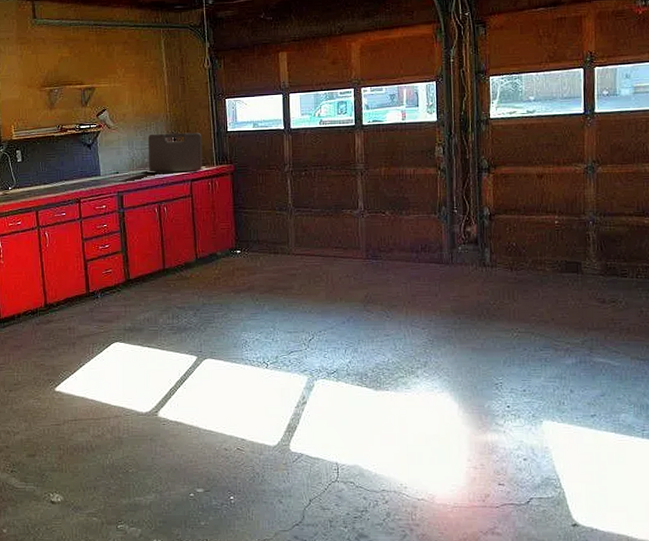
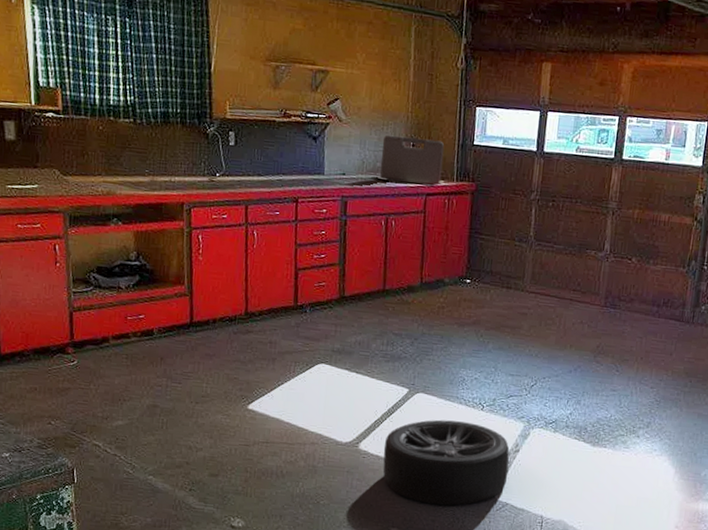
car tire: none [181,381,299,462] -> present [383,419,510,506]

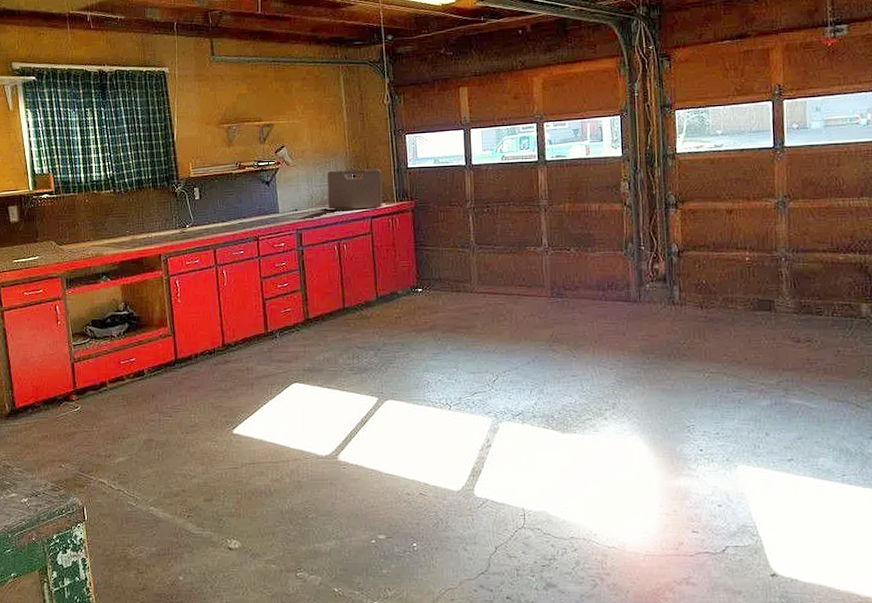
car tire: present [383,419,510,506] -> none [361,423,484,508]

